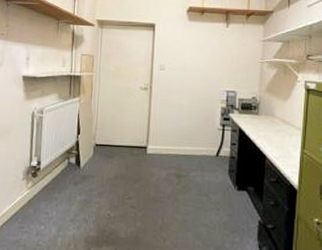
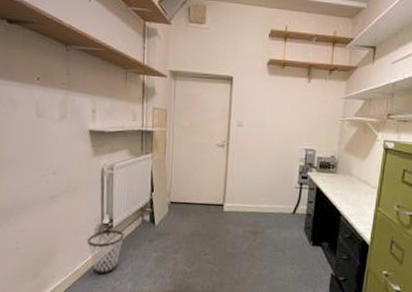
wastebasket: none [15,172,51,219] -> present [87,230,124,275]

